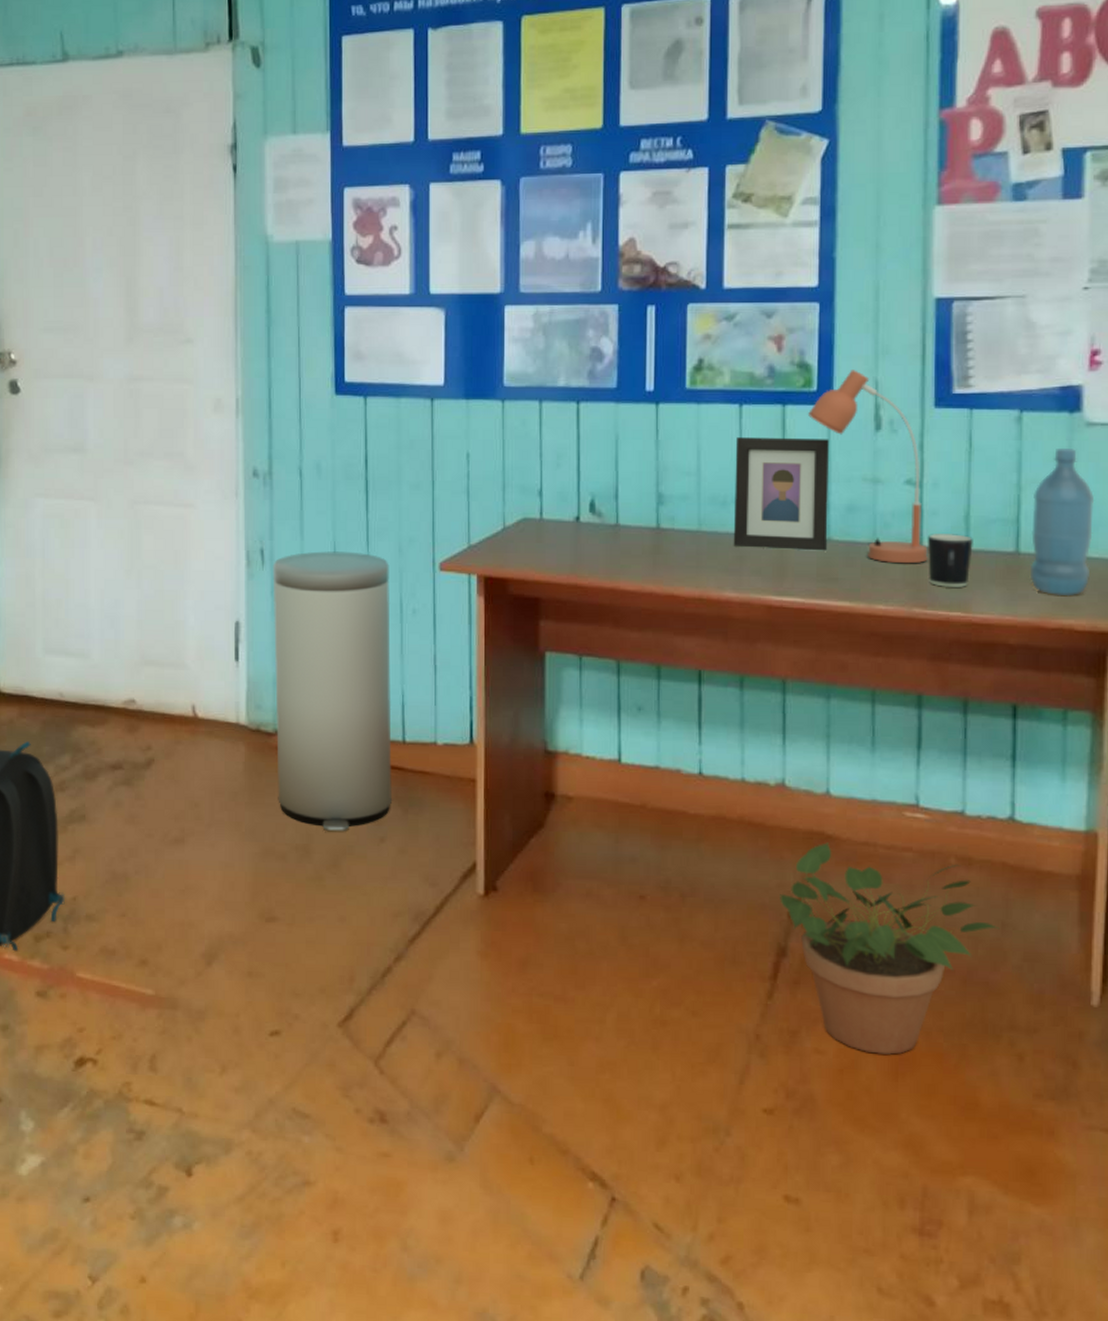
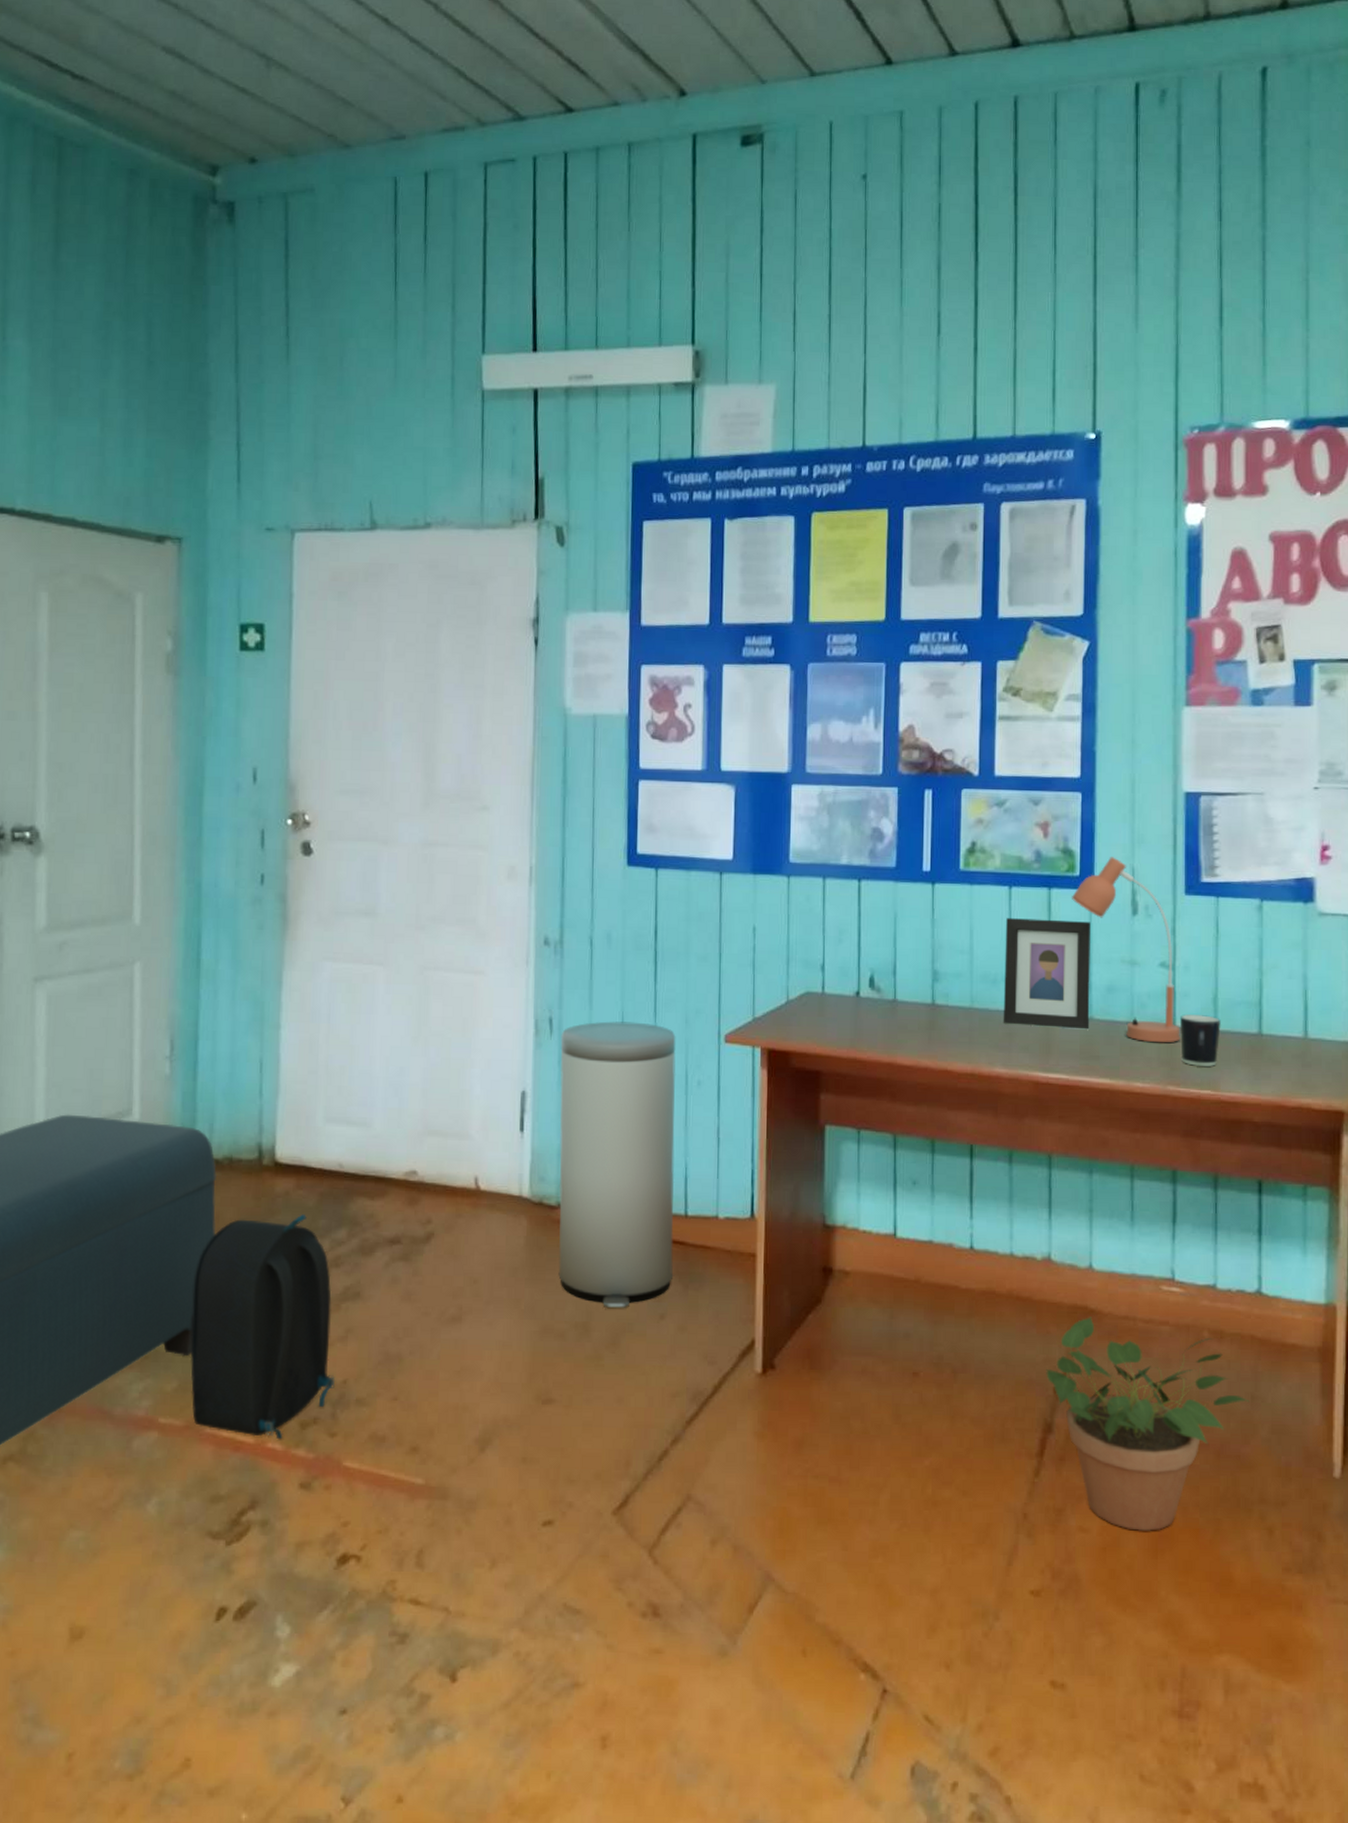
water bottle: present [1031,447,1094,597] -> none [1272,935,1327,1077]

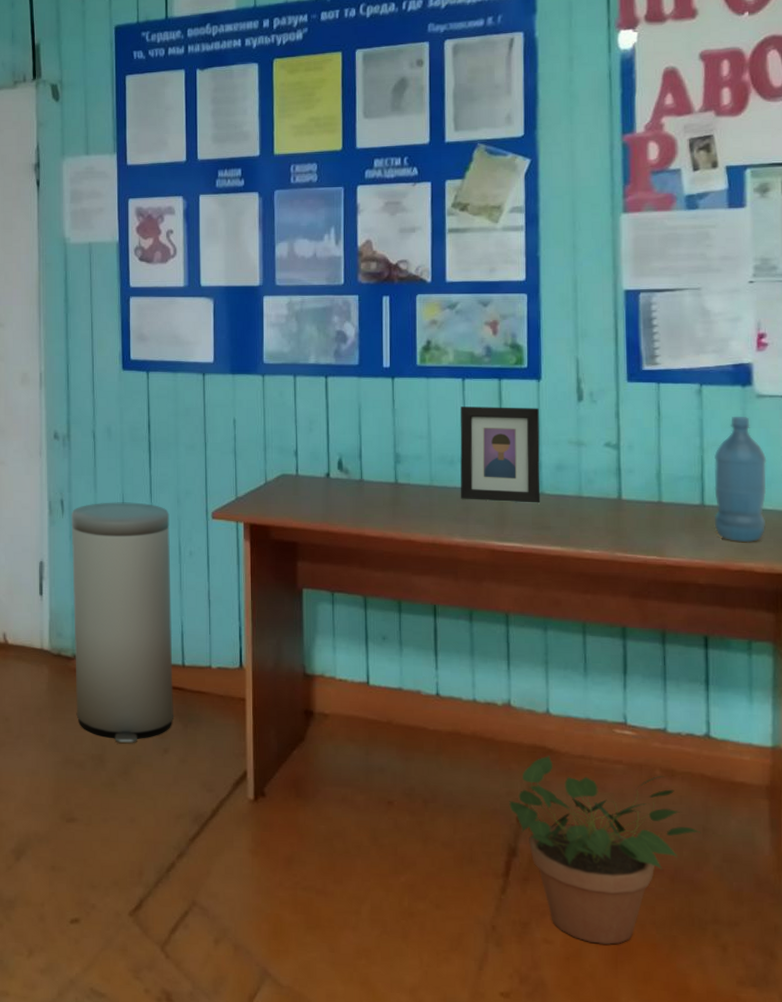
desk lamp: present [1071,857,1180,1043] -> none [520,350,626,515]
mug: present [1179,1014,1221,1066] -> none [625,489,665,535]
water bottle: none [1272,935,1327,1077] -> present [714,416,767,543]

